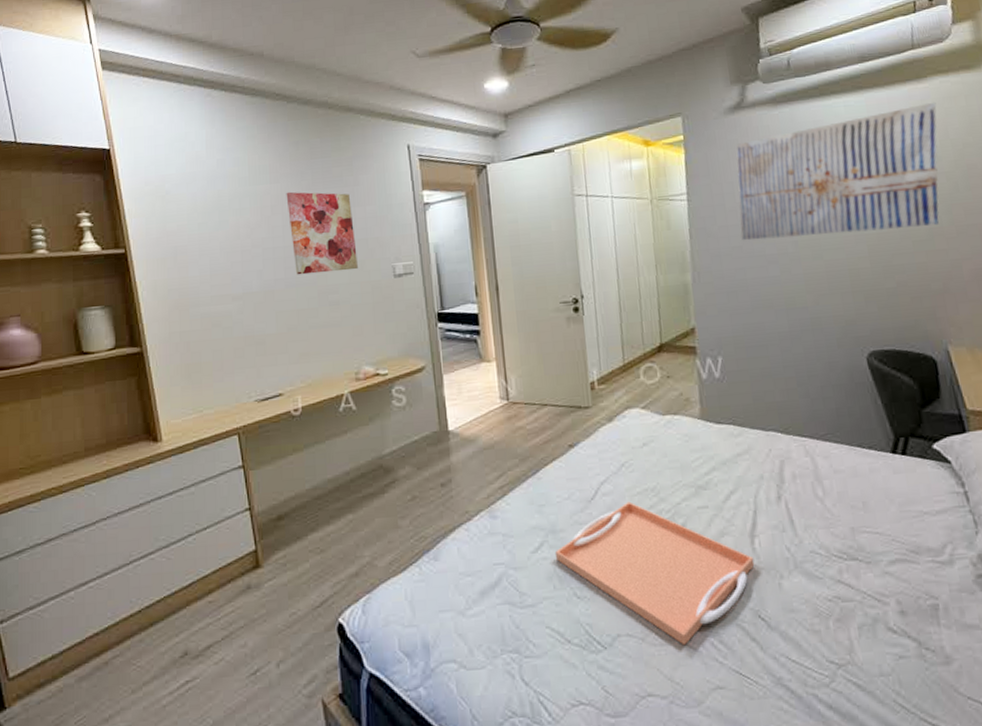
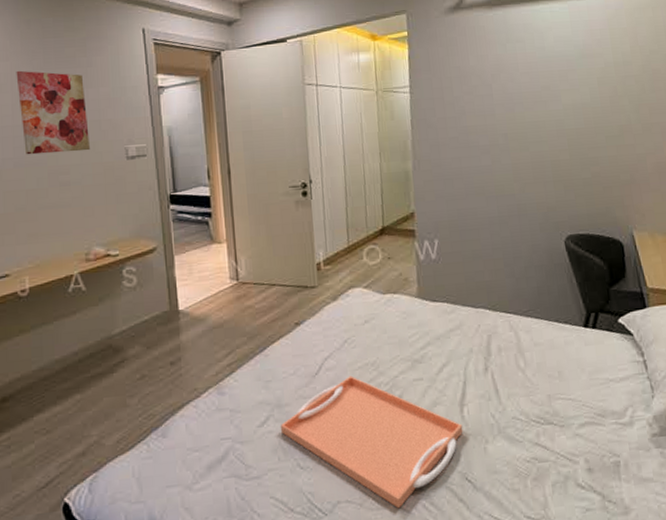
wall art: present [736,102,939,241] -> none [455,12,629,132]

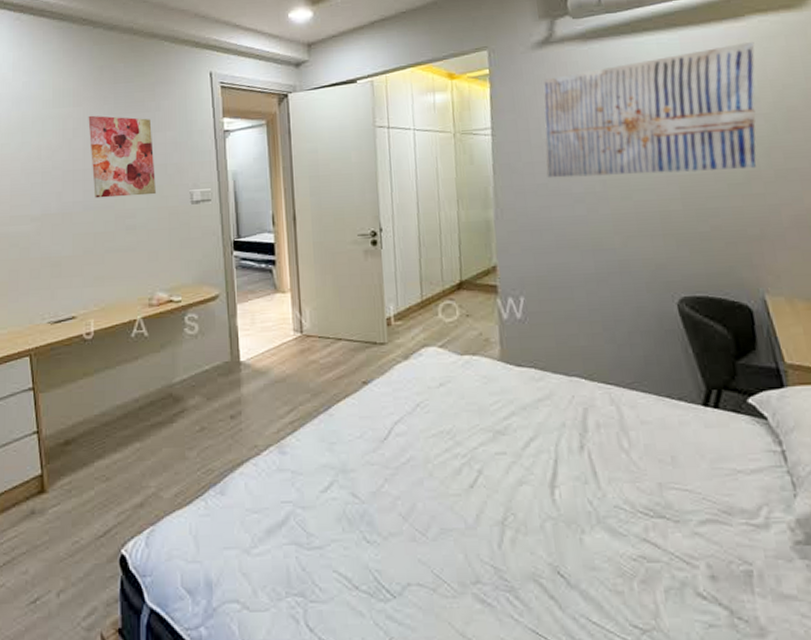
serving tray: present [280,375,463,509] -> none [344,443,555,599]
wall art: none [455,12,629,132] -> present [543,41,756,179]

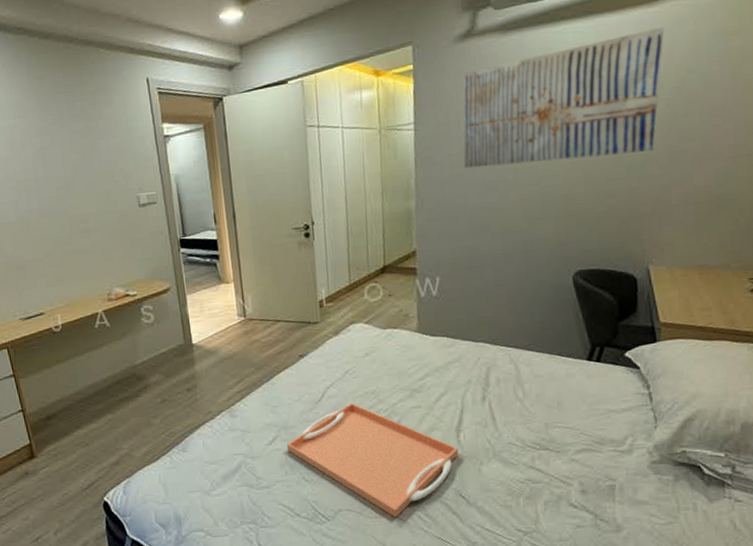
wall art: present [88,115,156,199] -> none [34,126,105,206]
serving tray: none [344,443,555,599] -> present [286,403,459,518]

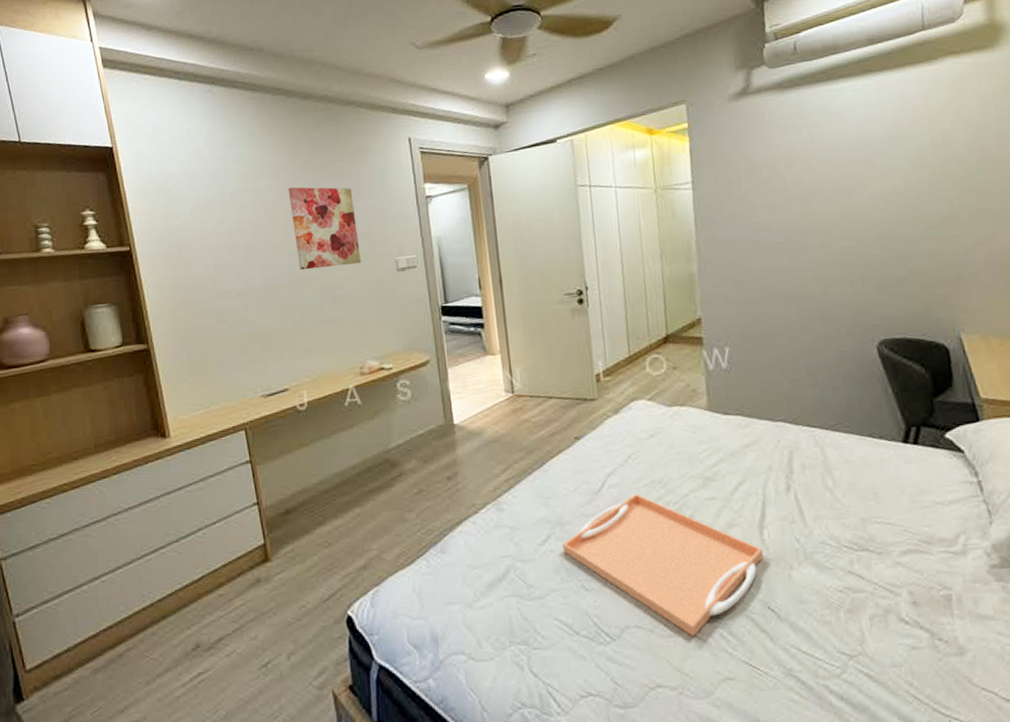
wall art: none [34,126,105,206] -> present [288,186,361,271]
wall art: present [463,26,665,169] -> none [742,84,951,230]

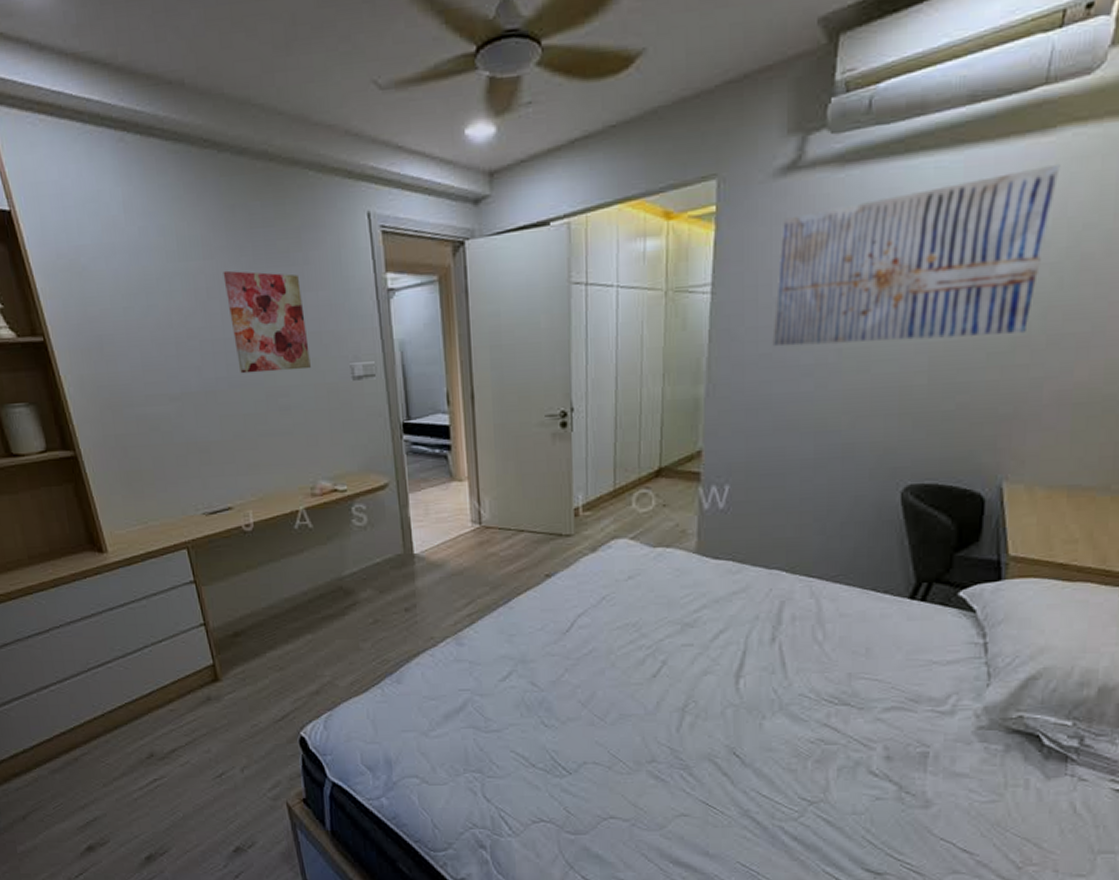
serving tray: present [562,493,764,637] -> none [523,635,736,776]
wall art: none [742,84,951,230] -> present [772,163,1061,347]

